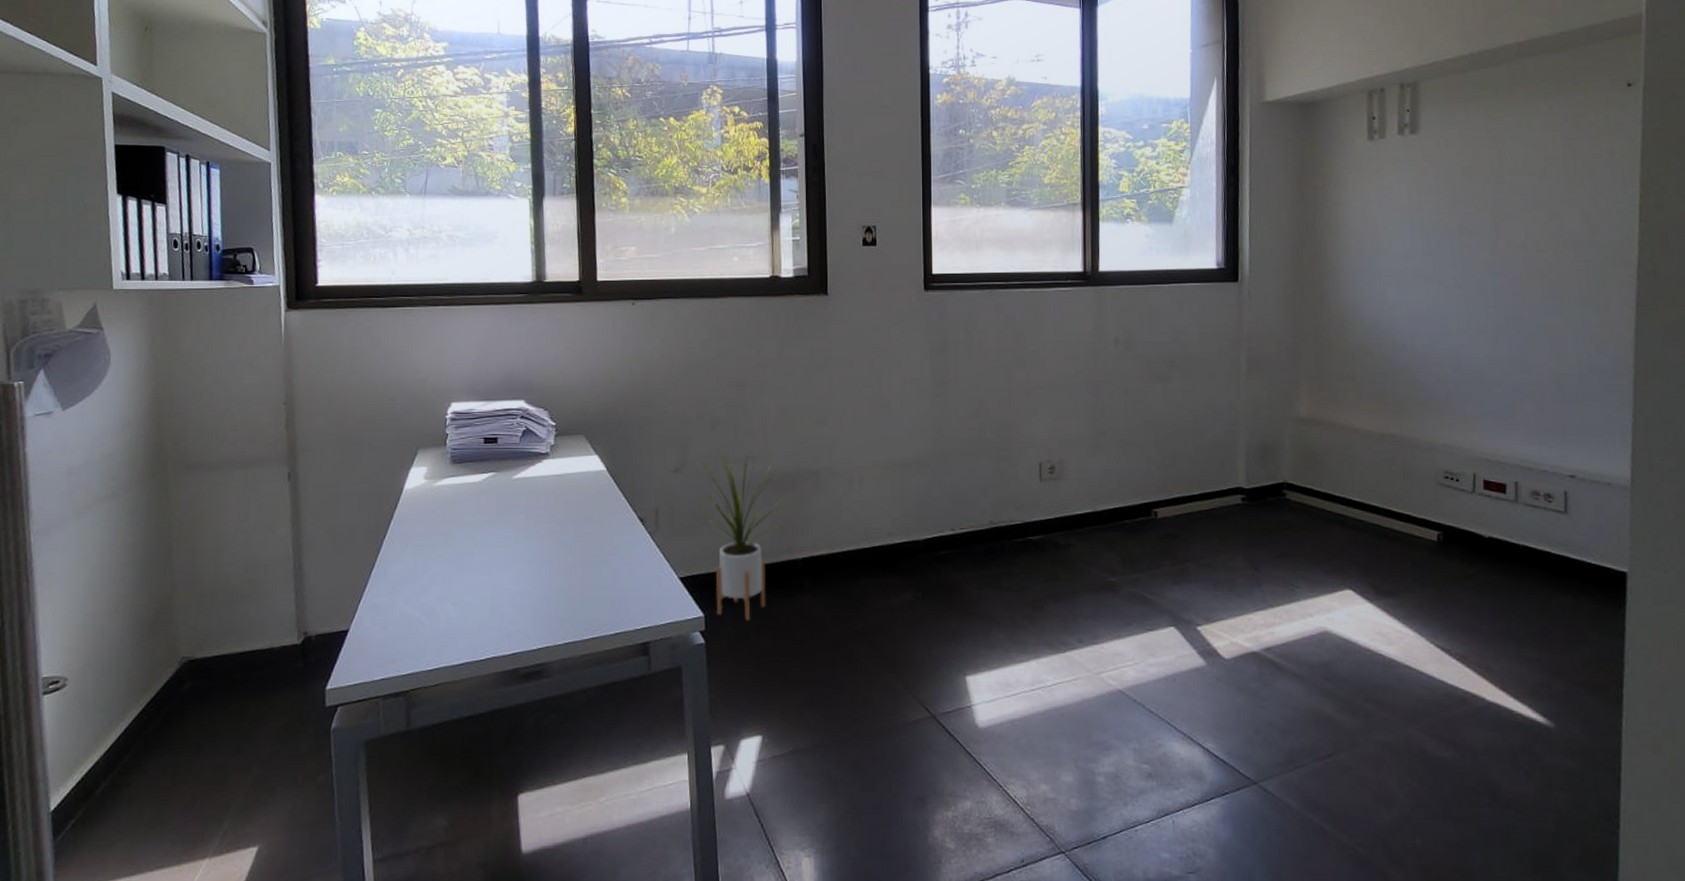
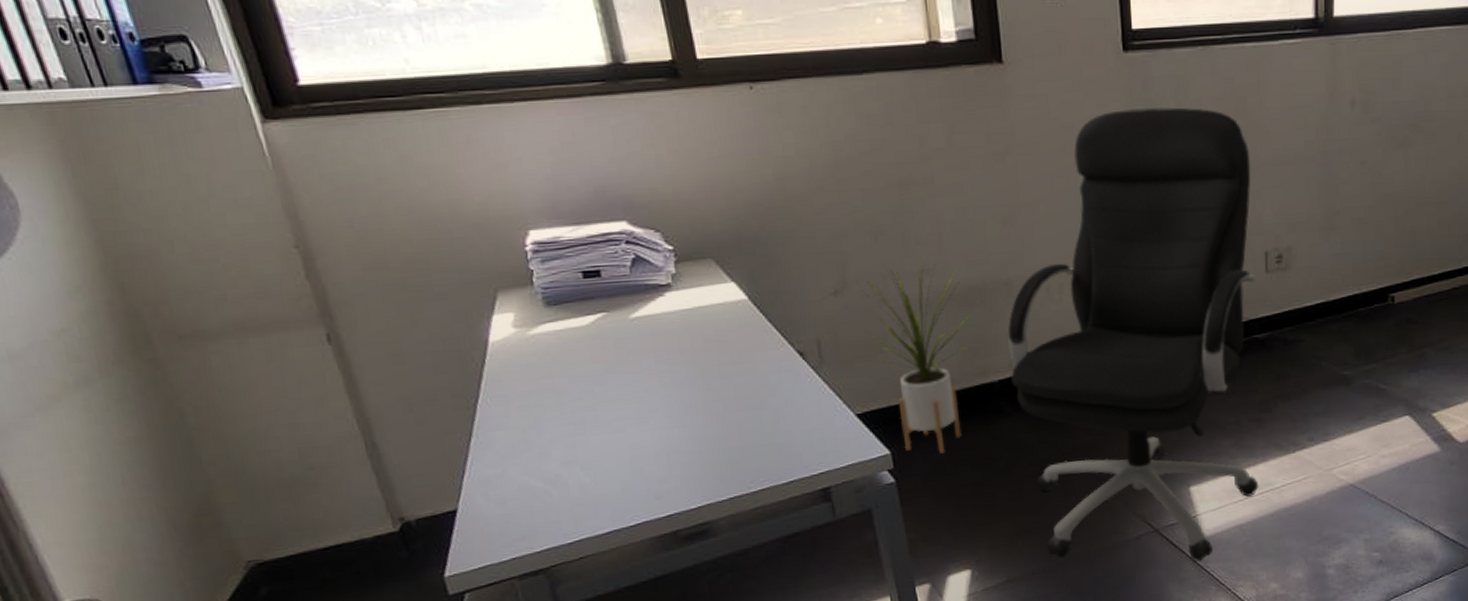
office chair: none [813,335,1031,752] -> present [1007,107,1258,561]

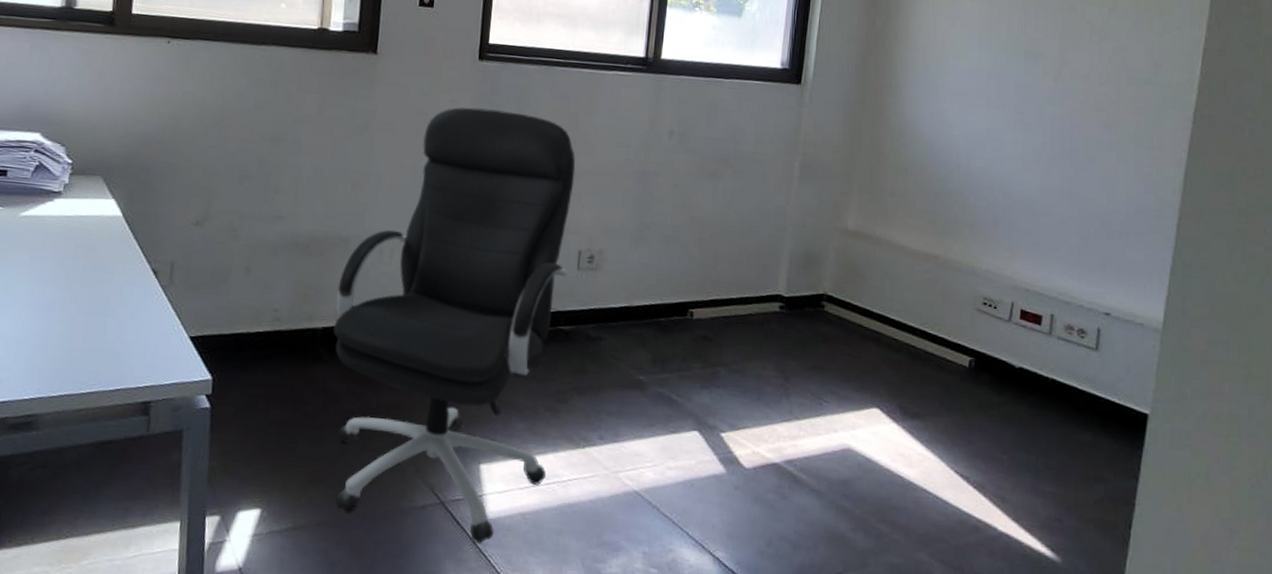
house plant: present [865,259,972,454] -> none [216,206,309,388]

